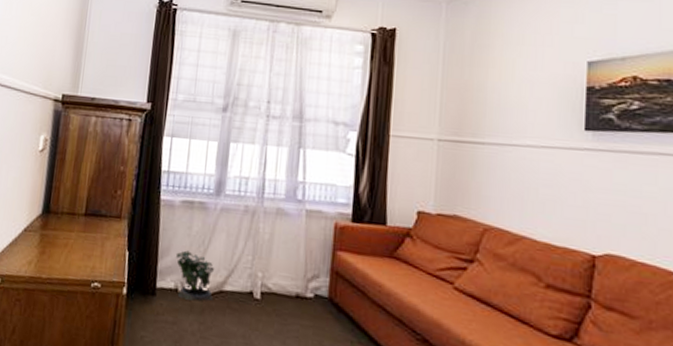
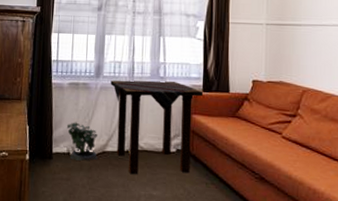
side table: none [233,200,353,327] -> present [110,80,204,175]

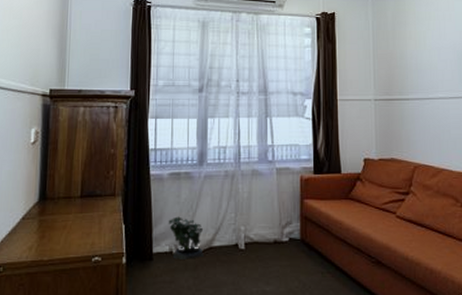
side table: present [110,80,204,175] -> none [215,164,315,270]

